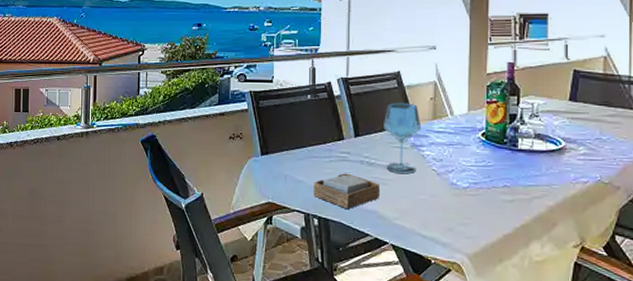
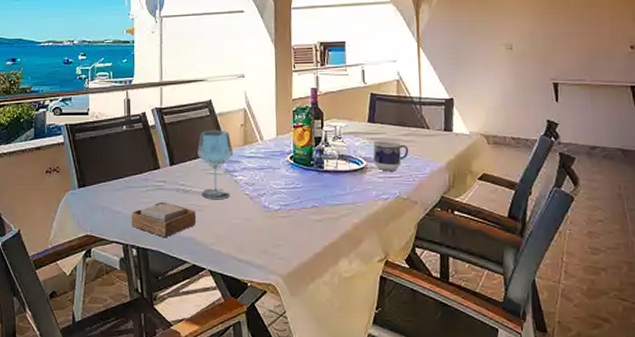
cup: none [574,120,614,154] -> present [373,140,409,171]

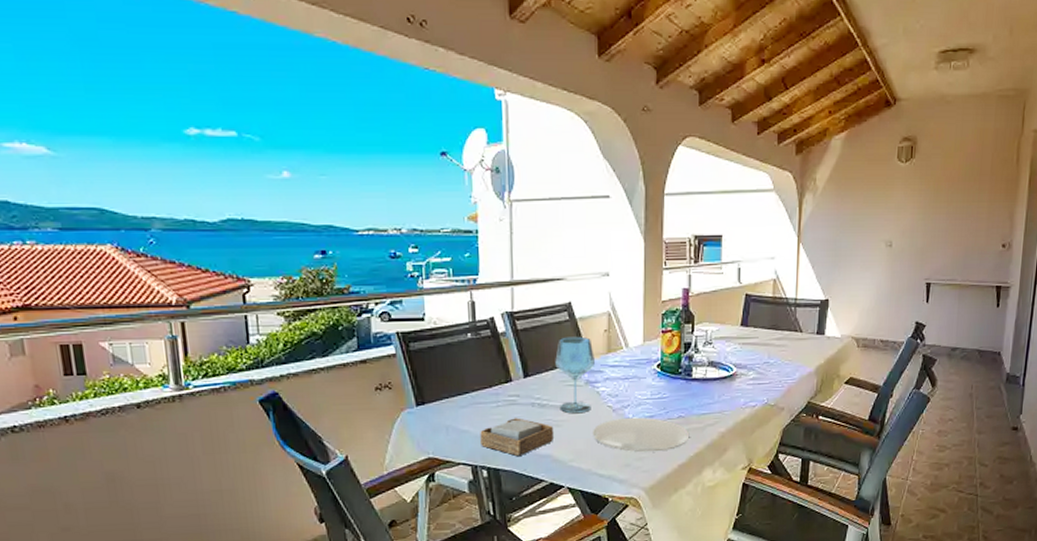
plate: none [231,205,324,240] -> present [592,417,690,453]
cup: present [373,140,409,171] -> none [744,345,780,378]

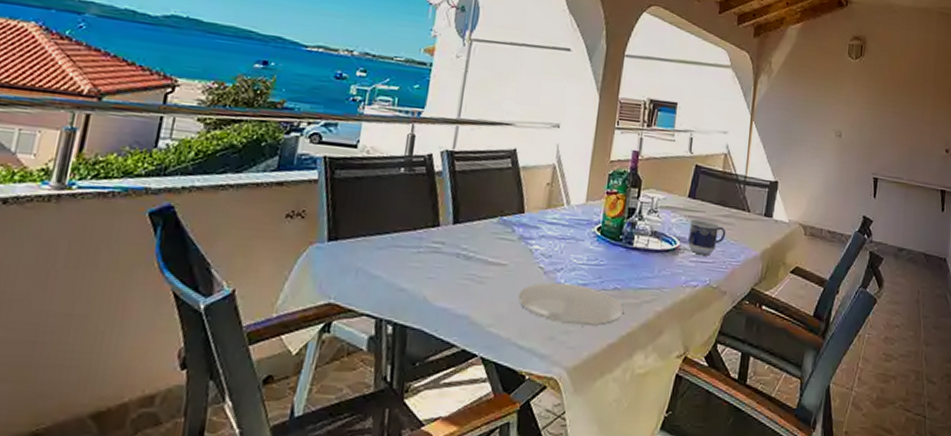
napkin holder: present [480,418,554,457] -> none [391,268,477,314]
wine glass: present [555,336,596,414] -> none [486,185,533,272]
cup: none [744,345,780,378] -> present [688,219,726,256]

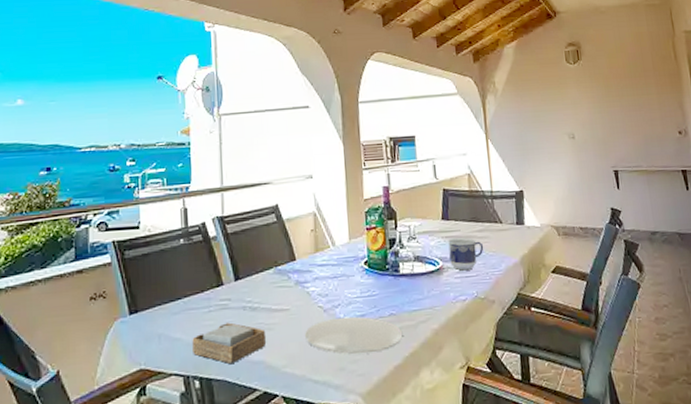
napkin holder: none [391,268,477,314] -> present [192,322,267,365]

